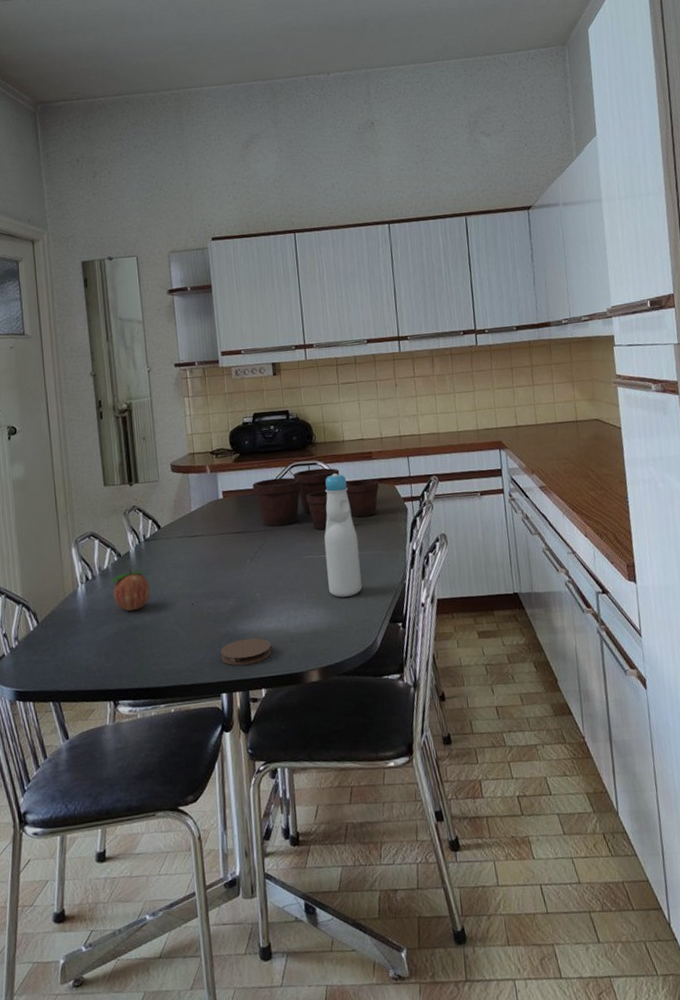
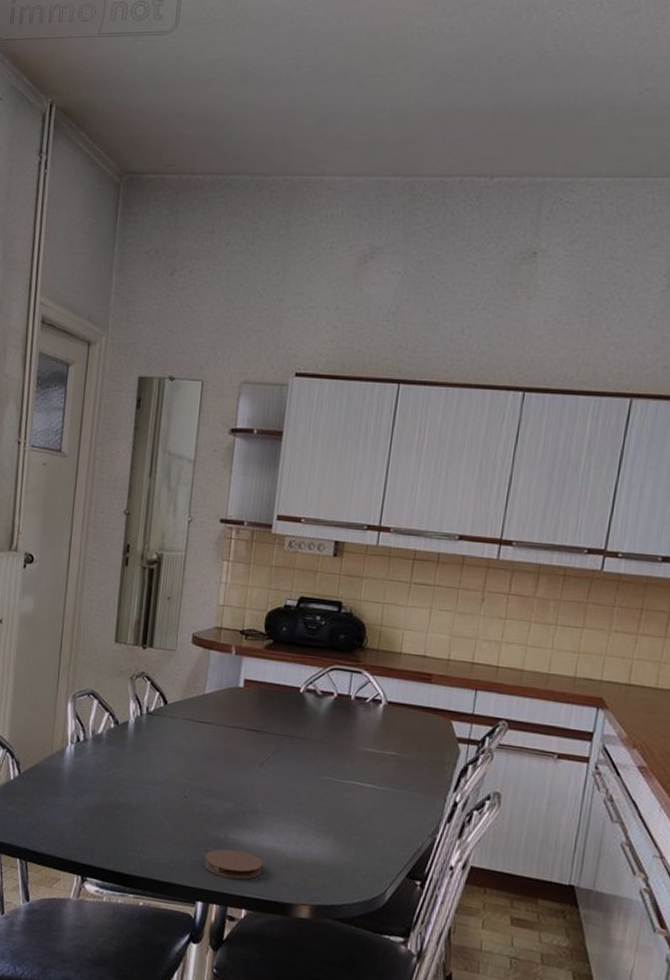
fruit: present [110,568,150,611] -> none [101,740,146,787]
flower pot: present [253,468,379,530] -> none [280,676,432,752]
bottle: present [324,473,362,598] -> none [343,689,394,836]

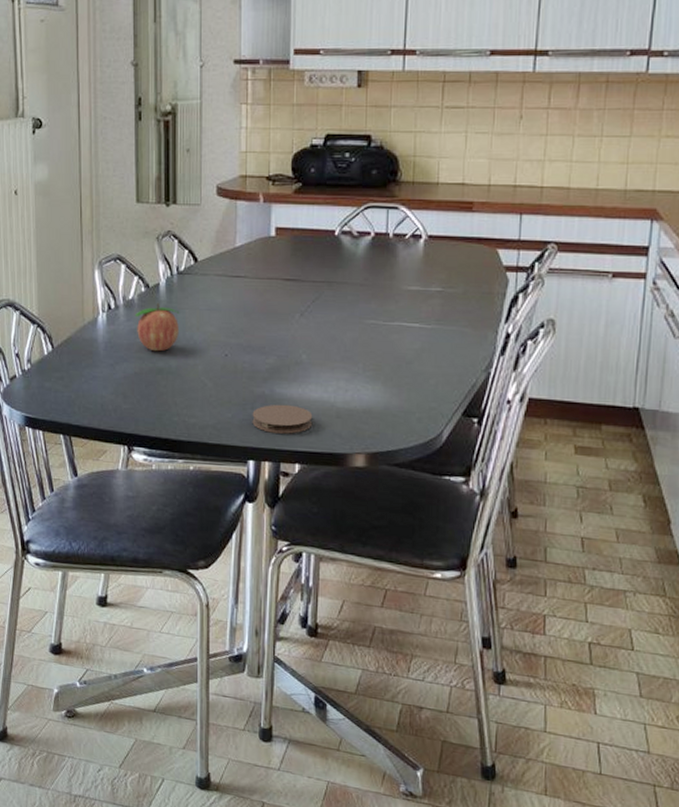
fruit: none [101,740,146,787] -> present [134,303,180,352]

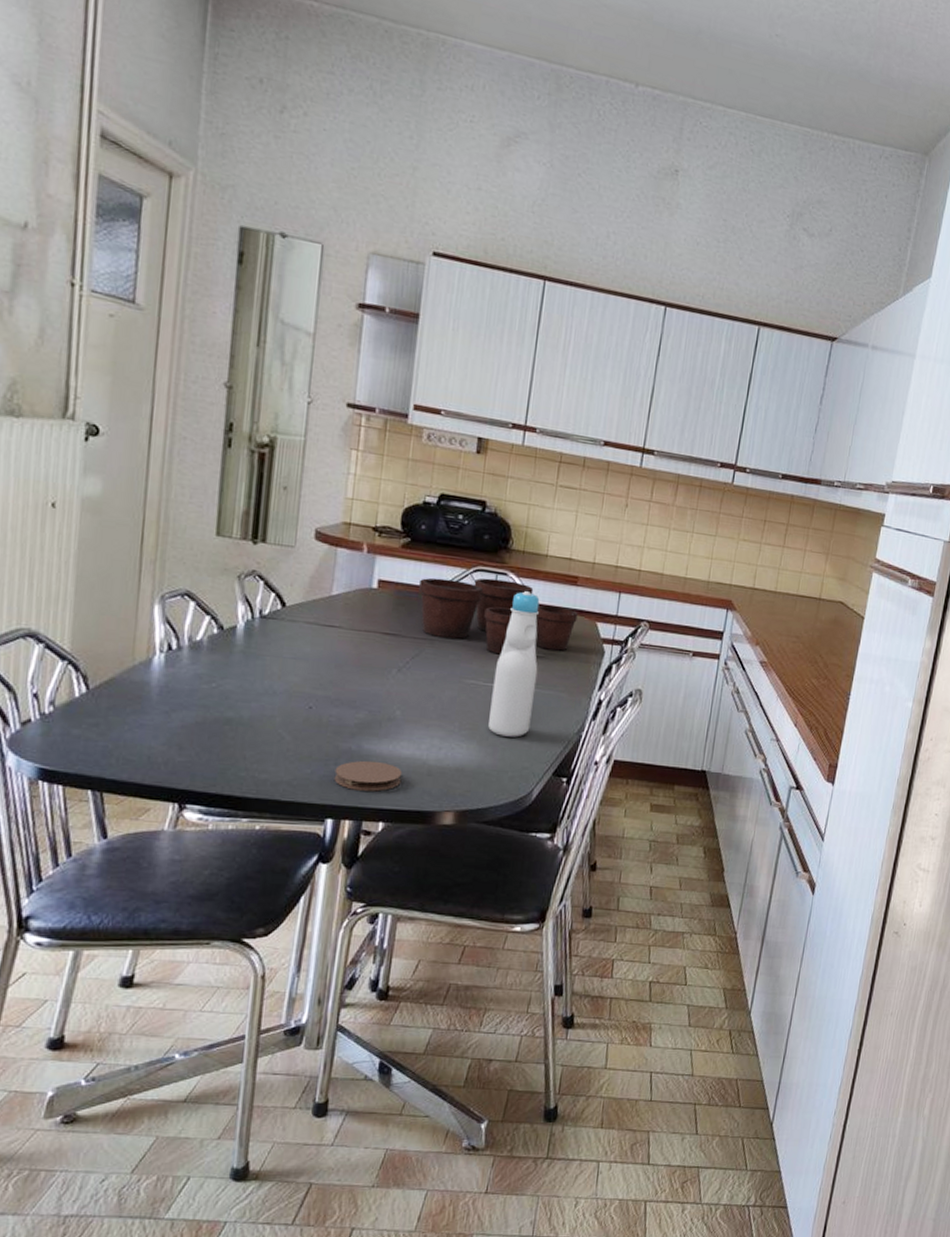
fruit: present [134,303,180,352] -> none [201,647,259,700]
flower pot: none [314,214,476,292] -> present [419,577,578,655]
bottle: none [392,224,438,377] -> present [488,591,540,738]

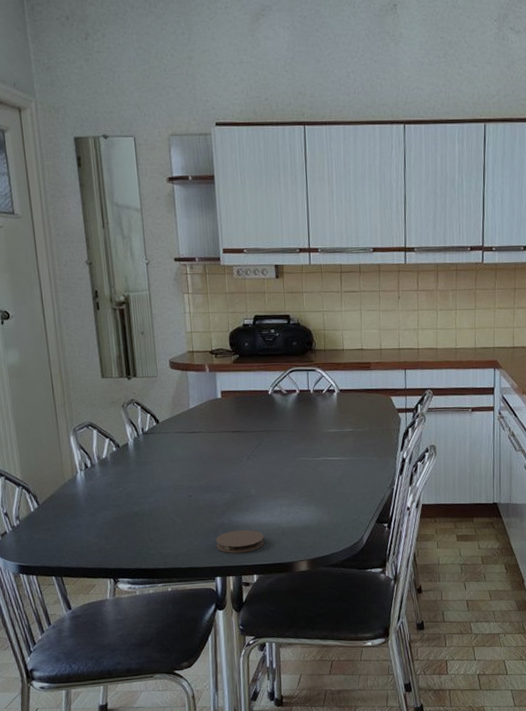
flower pot: present [419,577,578,655] -> none [251,375,375,435]
bottle: present [488,591,540,738] -> none [318,381,353,498]

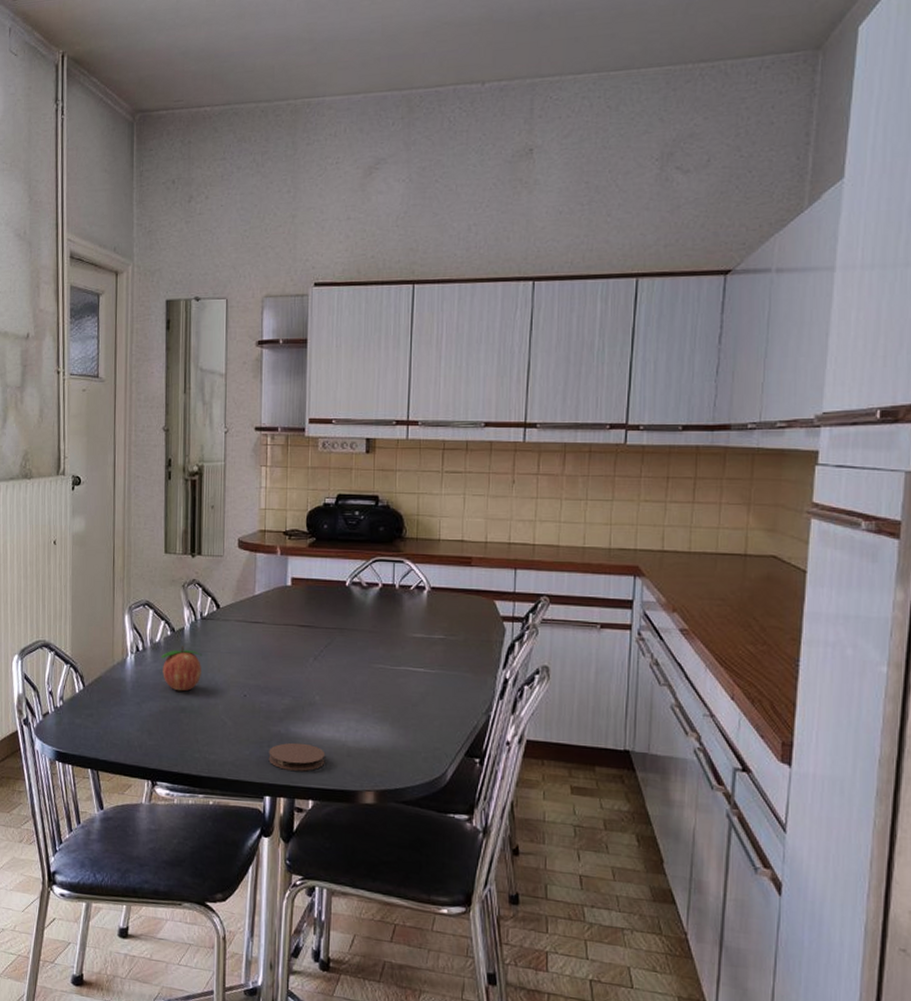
fruit: none [109,459,149,499] -> present [160,646,203,691]

